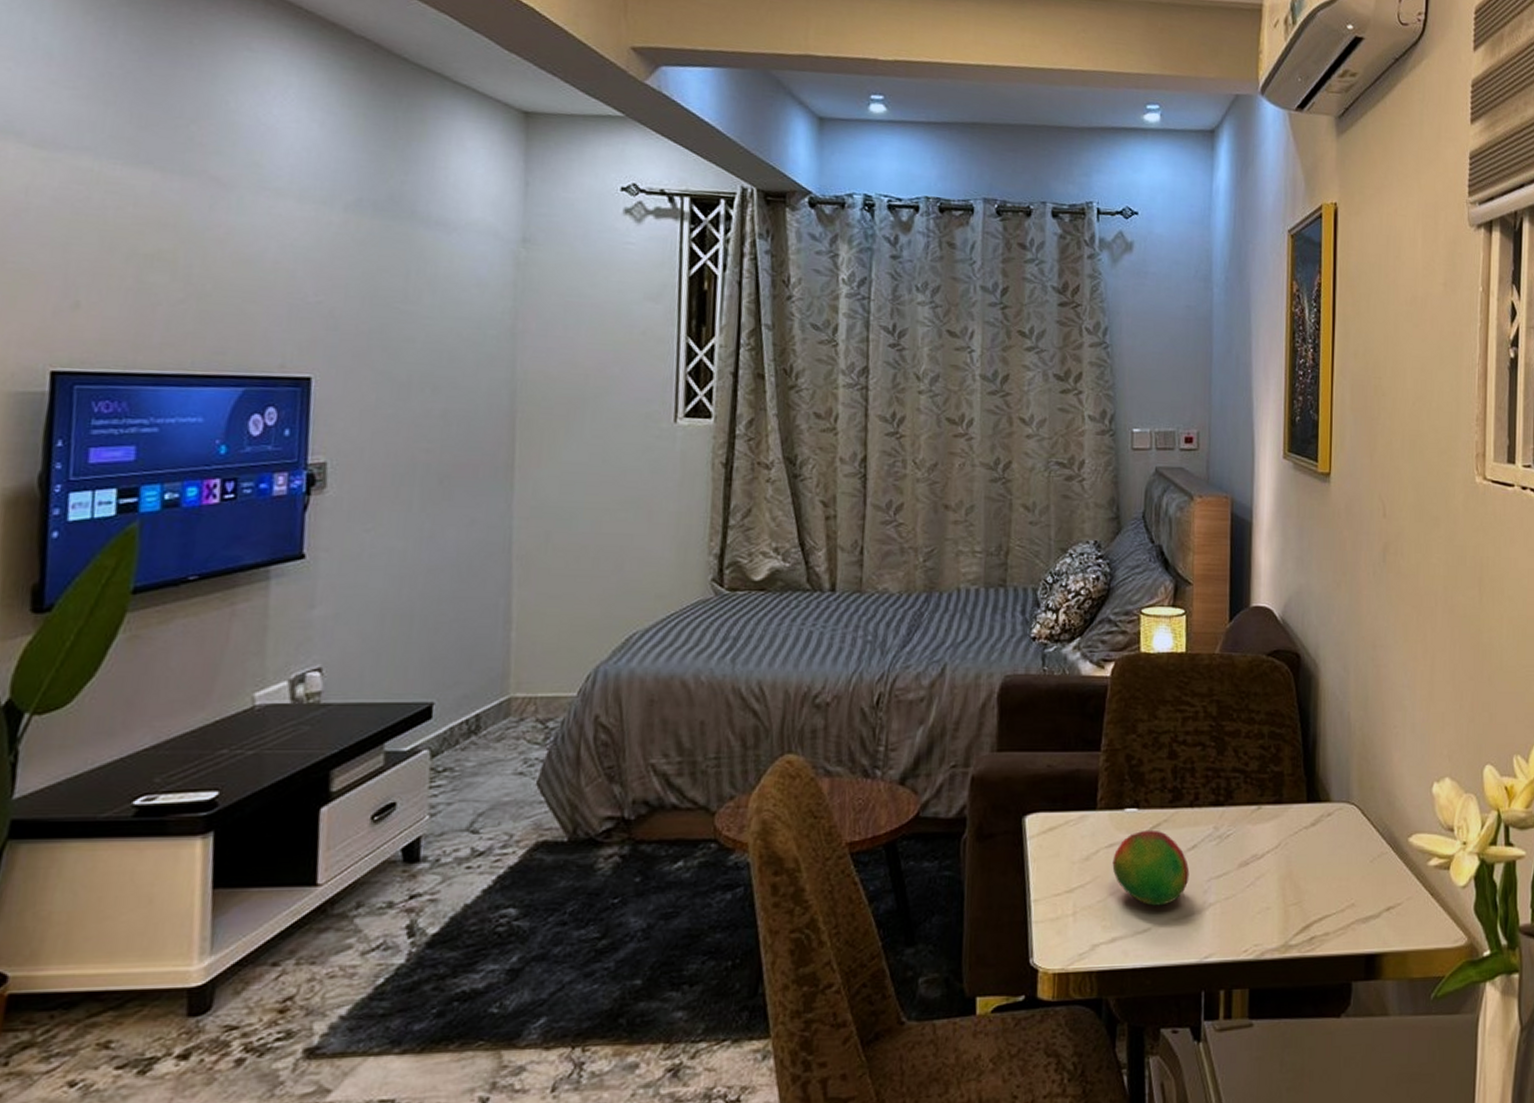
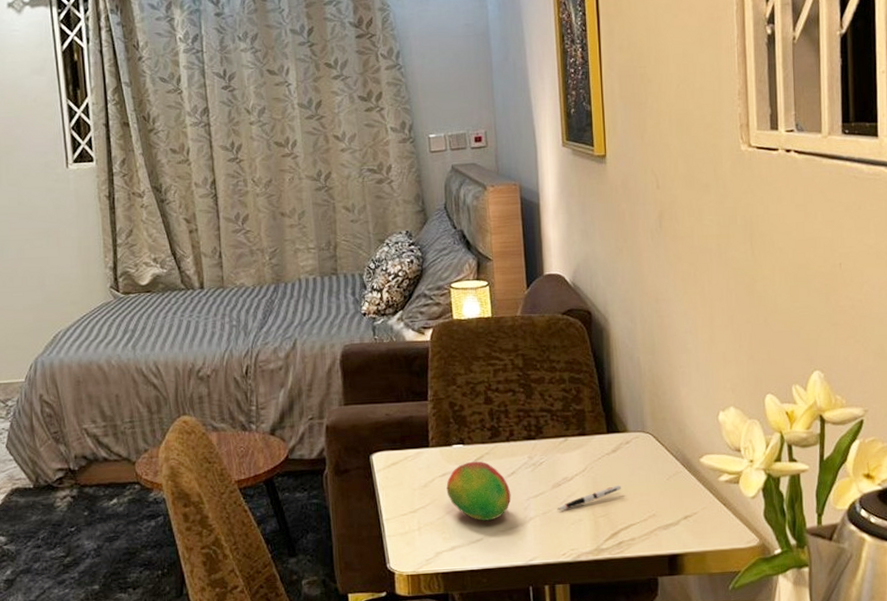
pen: none [1242,866,1318,896] -> present [557,484,621,511]

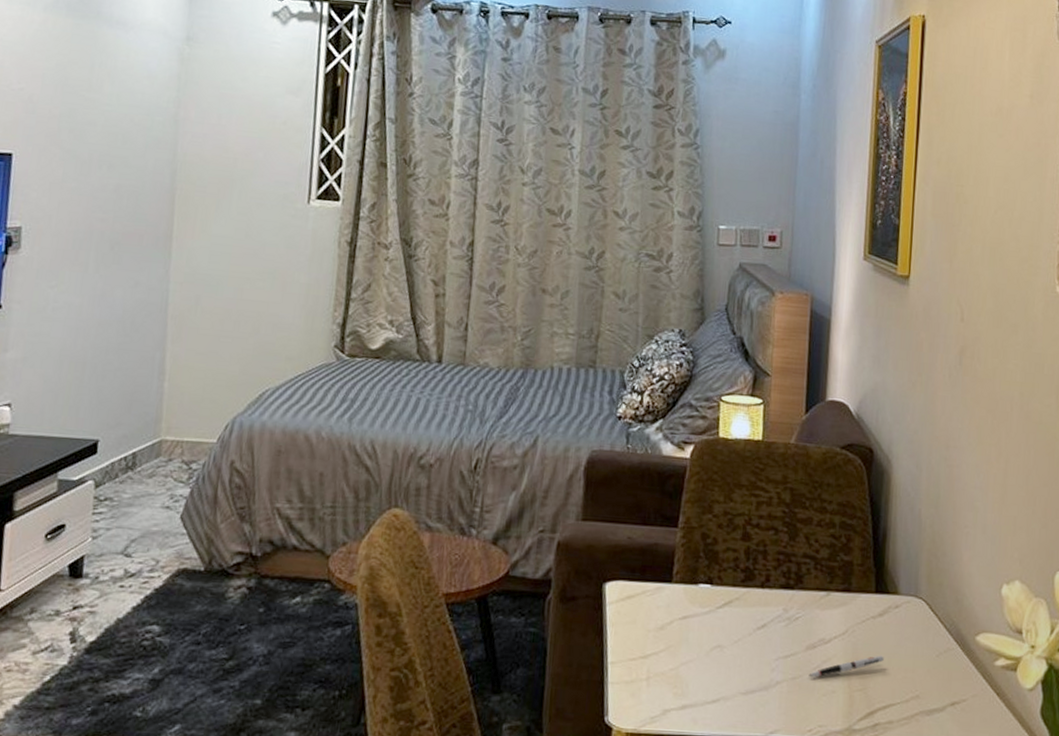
fruit: present [446,461,511,521] -> none [685,606,759,679]

